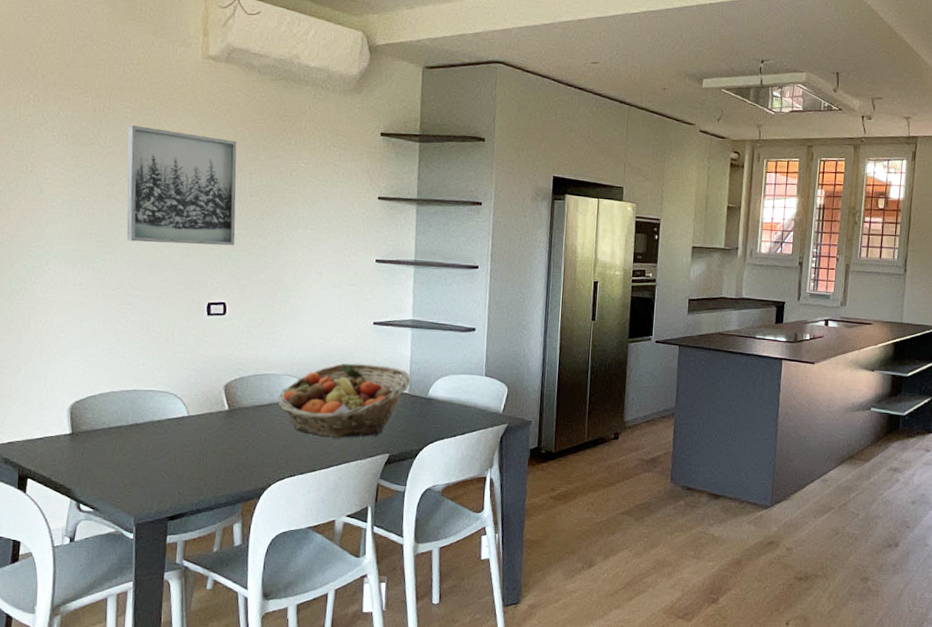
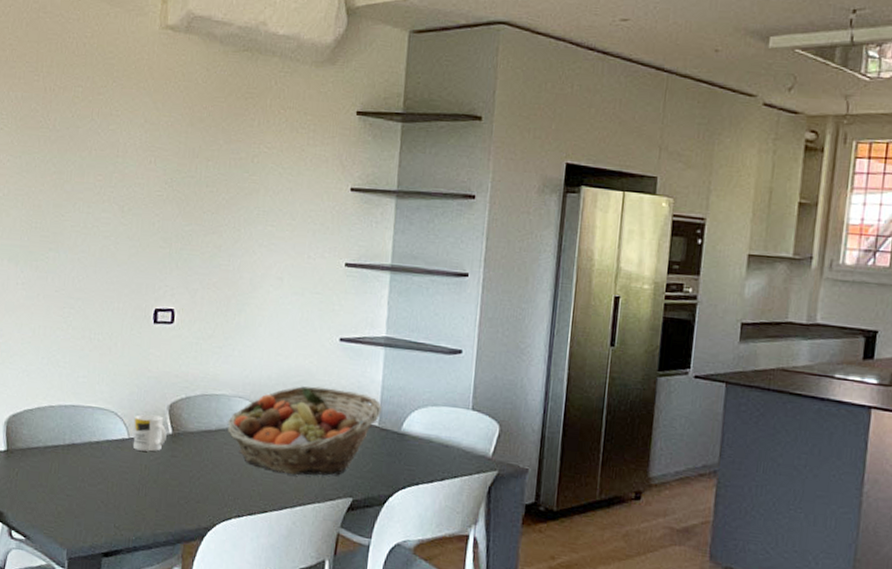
wall art: present [126,125,237,246] -> none [72,106,194,244]
mug: none [192,394,223,427] -> present [132,414,167,452]

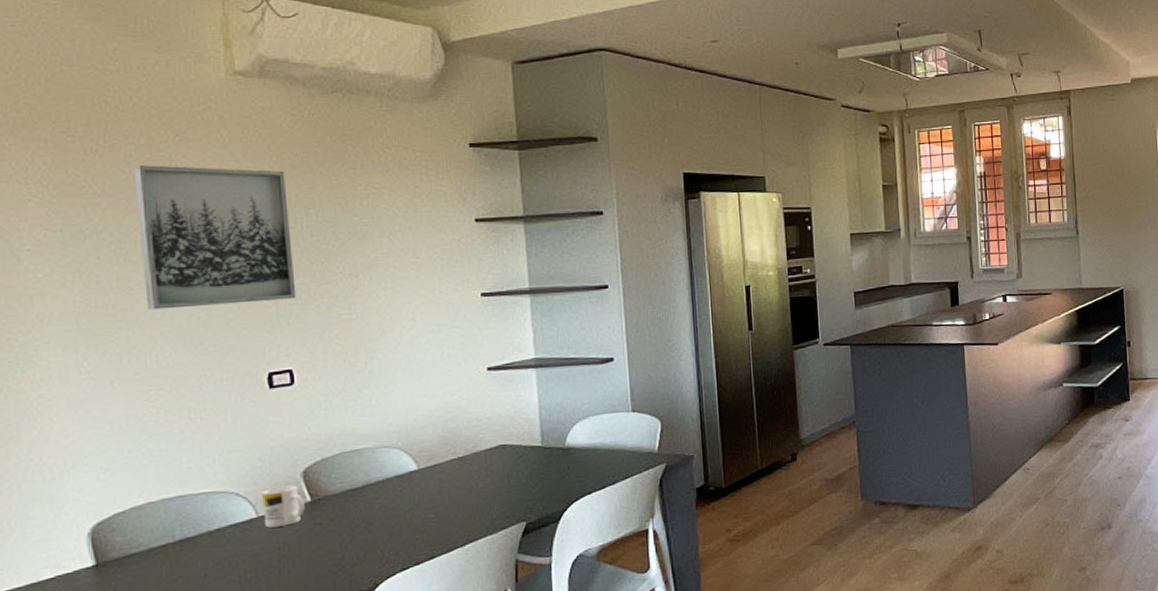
wall art: none [72,106,194,244] -> present [133,165,296,310]
fruit basket: present [227,386,382,476] -> none [375,417,542,515]

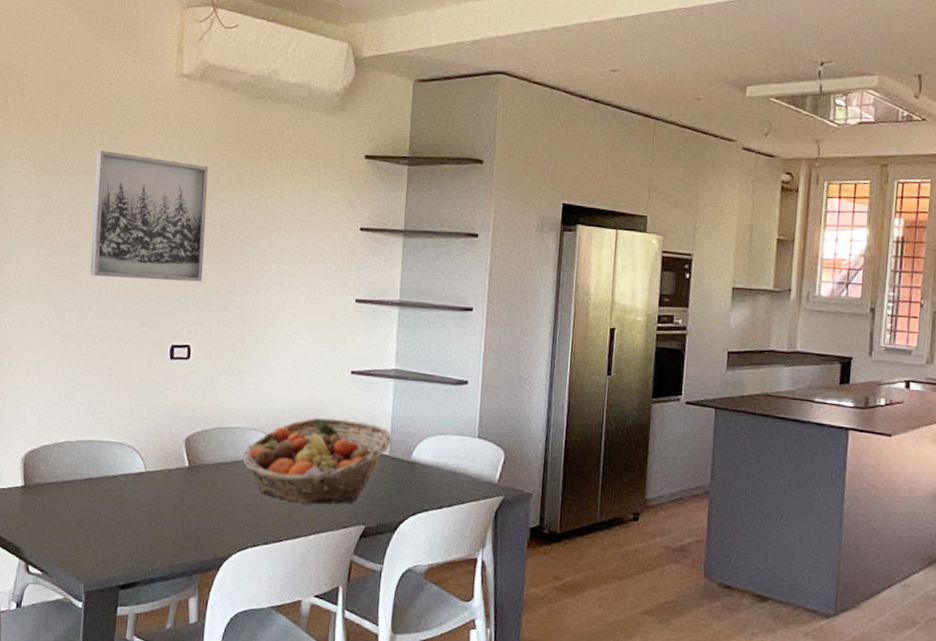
mug: present [262,485,305,528] -> none [149,448,183,485]
fruit basket: none [375,417,542,515] -> present [242,417,392,505]

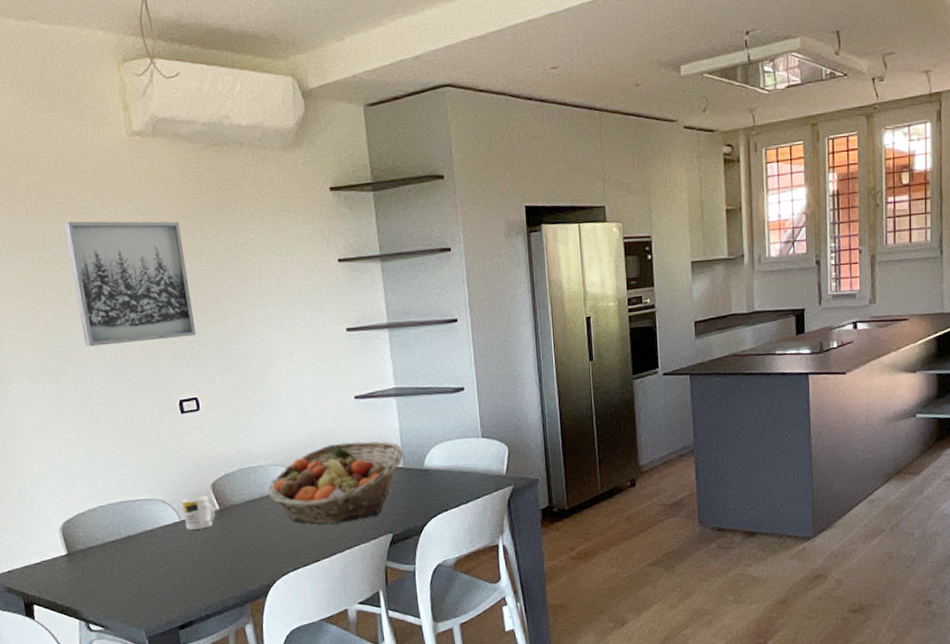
mug: none [149,448,183,485] -> present [182,495,215,530]

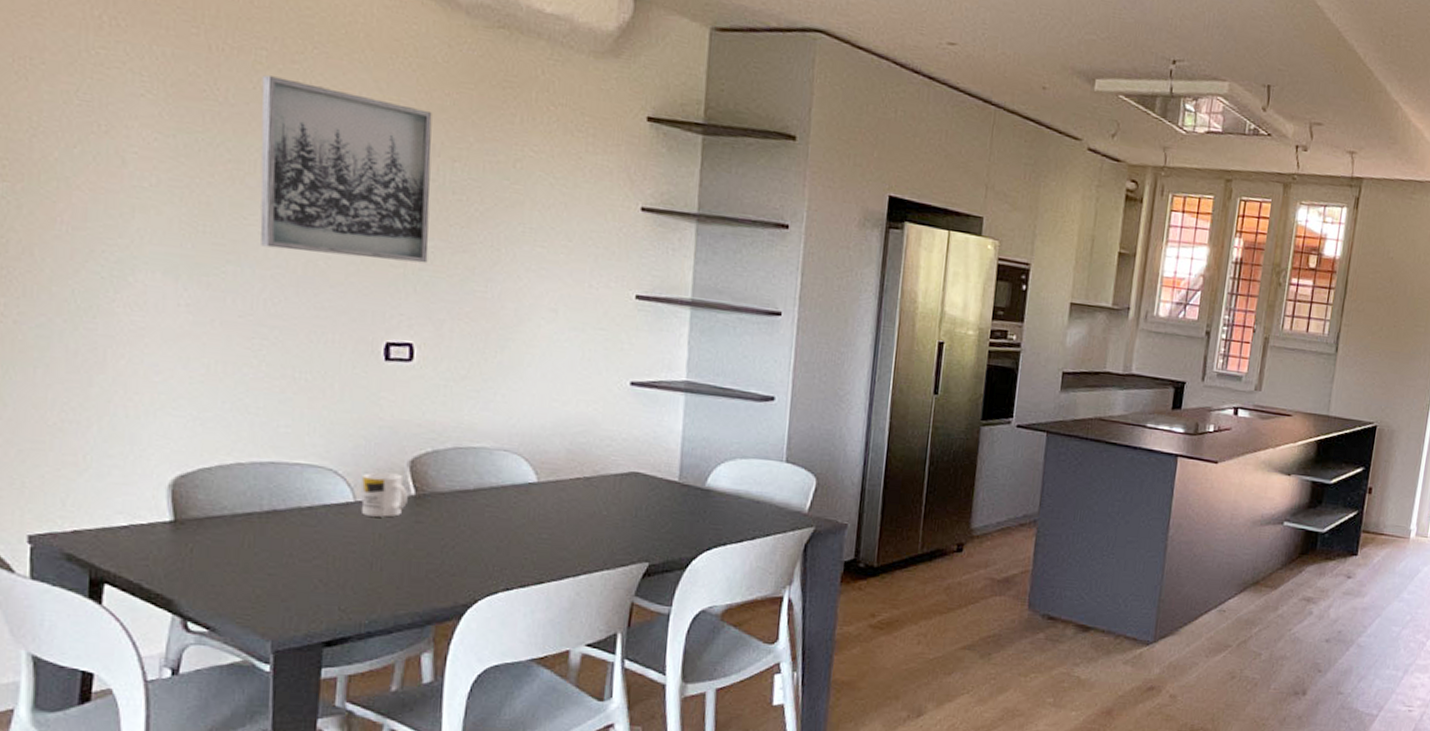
fruit basket: present [268,441,404,524] -> none [489,436,682,540]

